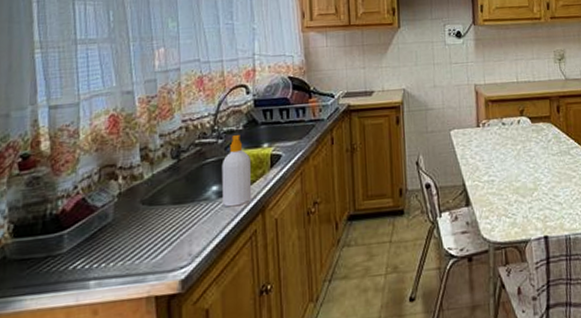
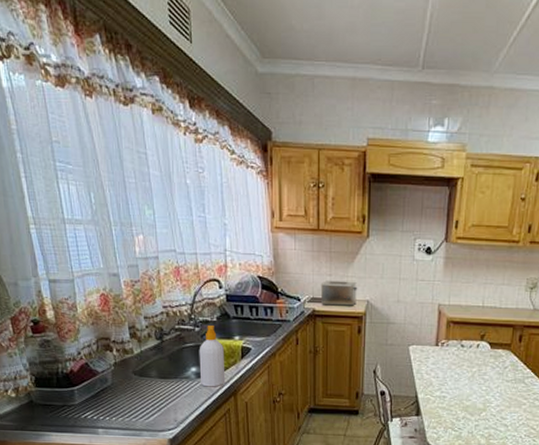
toaster: none [354,71,393,100] -> present [320,280,358,307]

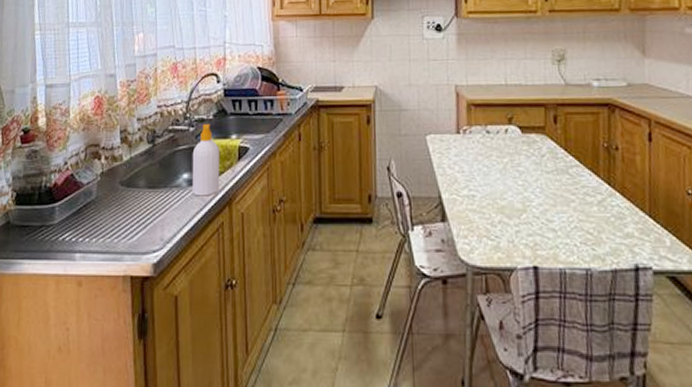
toaster: present [320,280,358,307] -> none [324,66,365,96]

